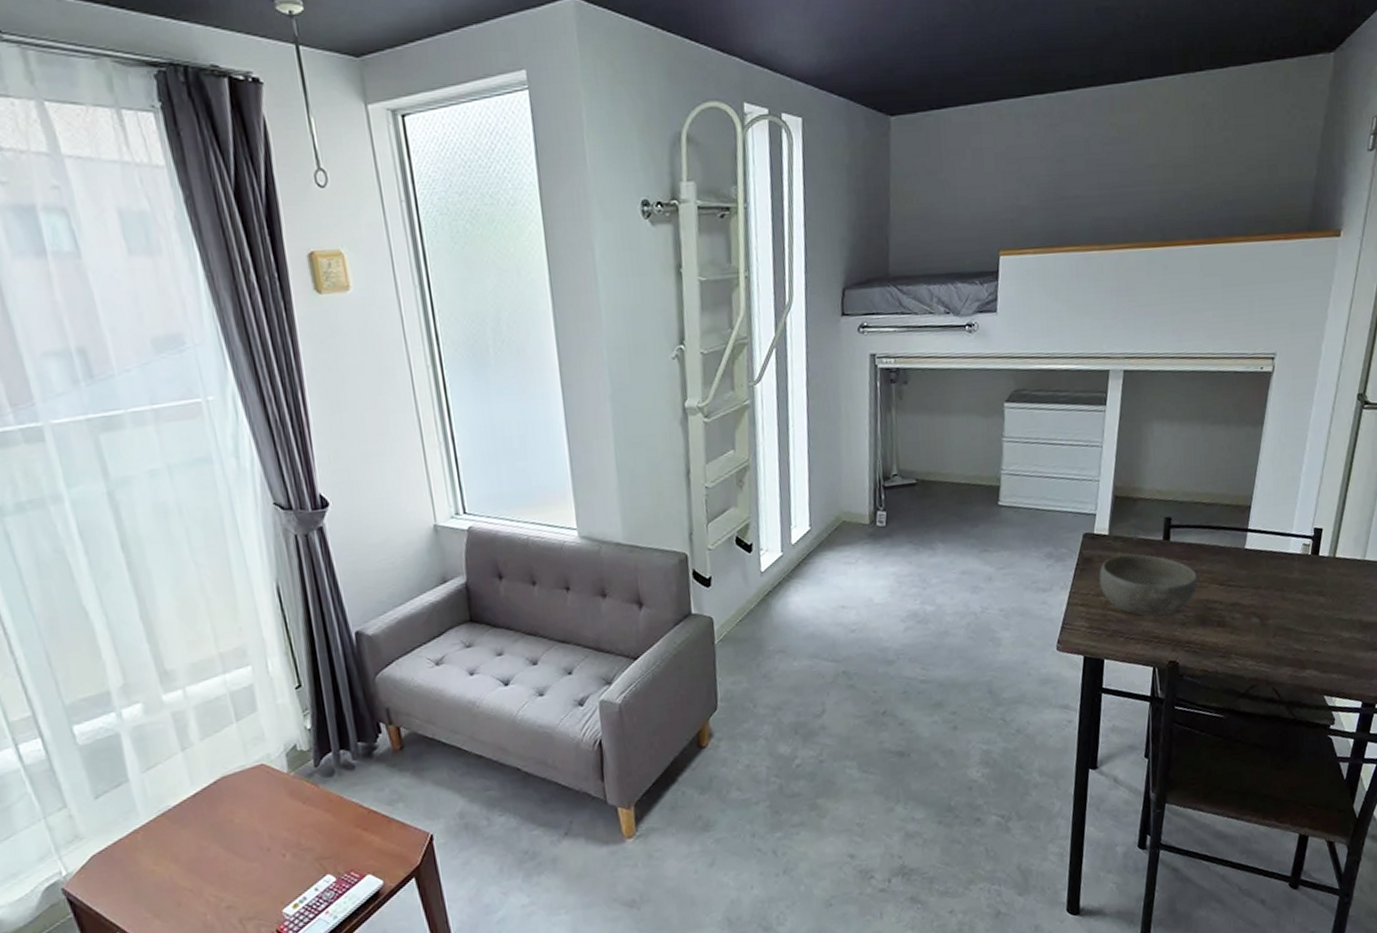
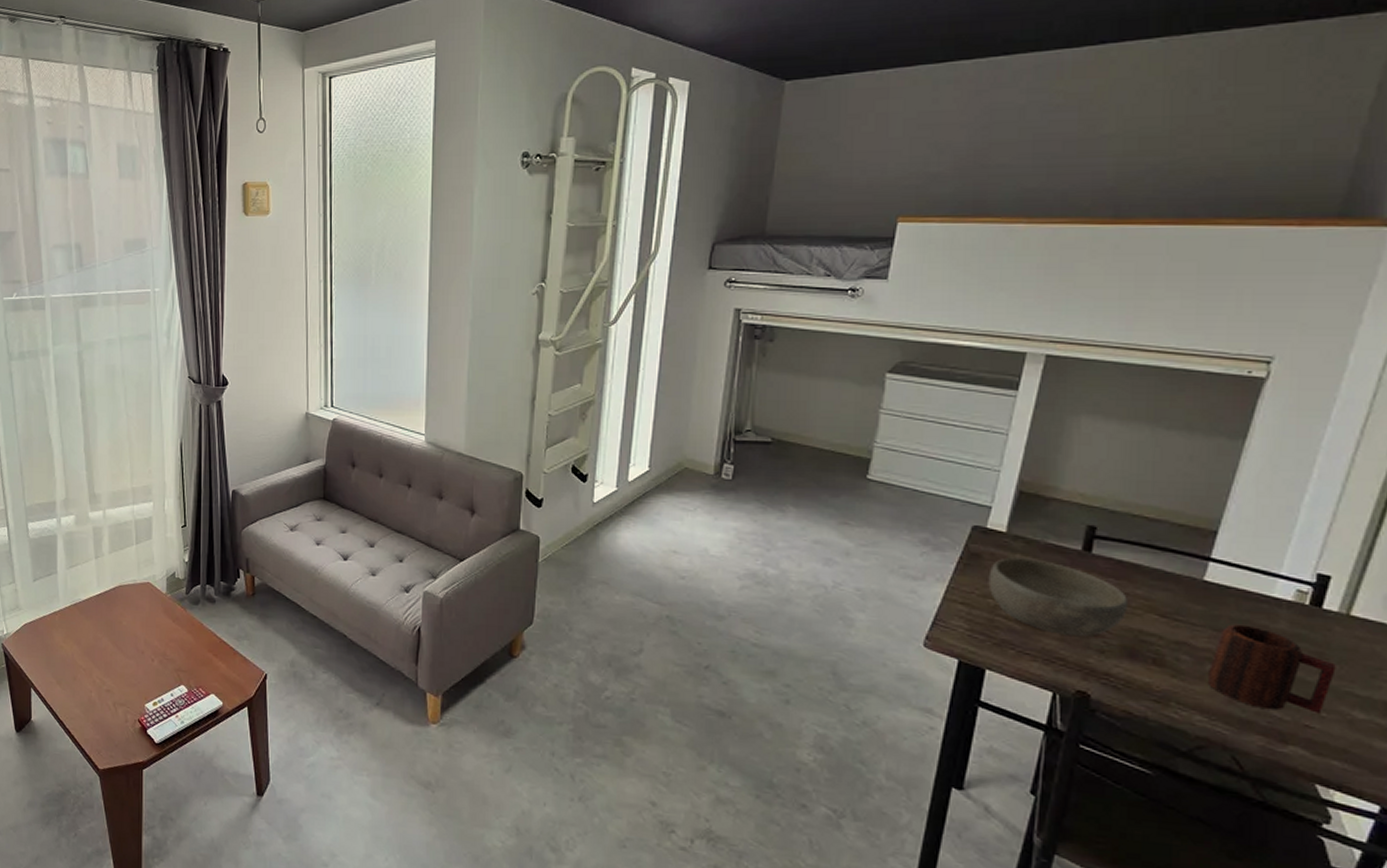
mug: none [1254,579,1330,645] -> present [1208,624,1336,714]

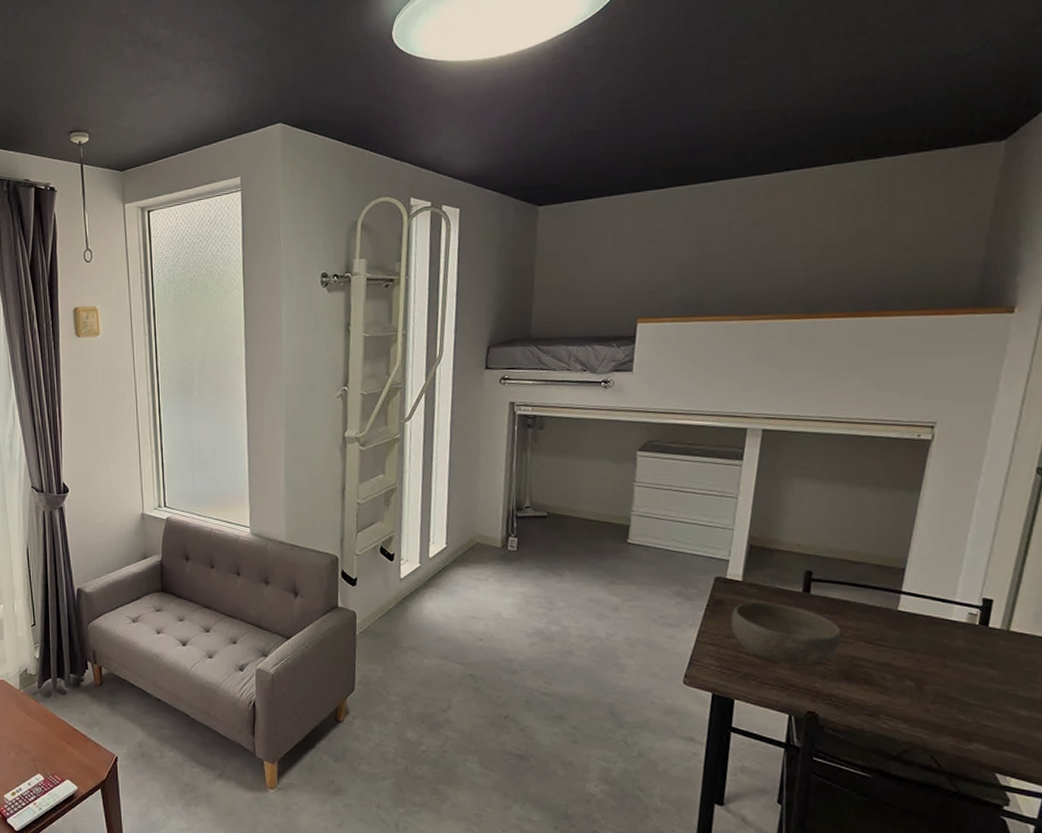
mug: present [1208,624,1336,714] -> none [908,645,1003,715]

